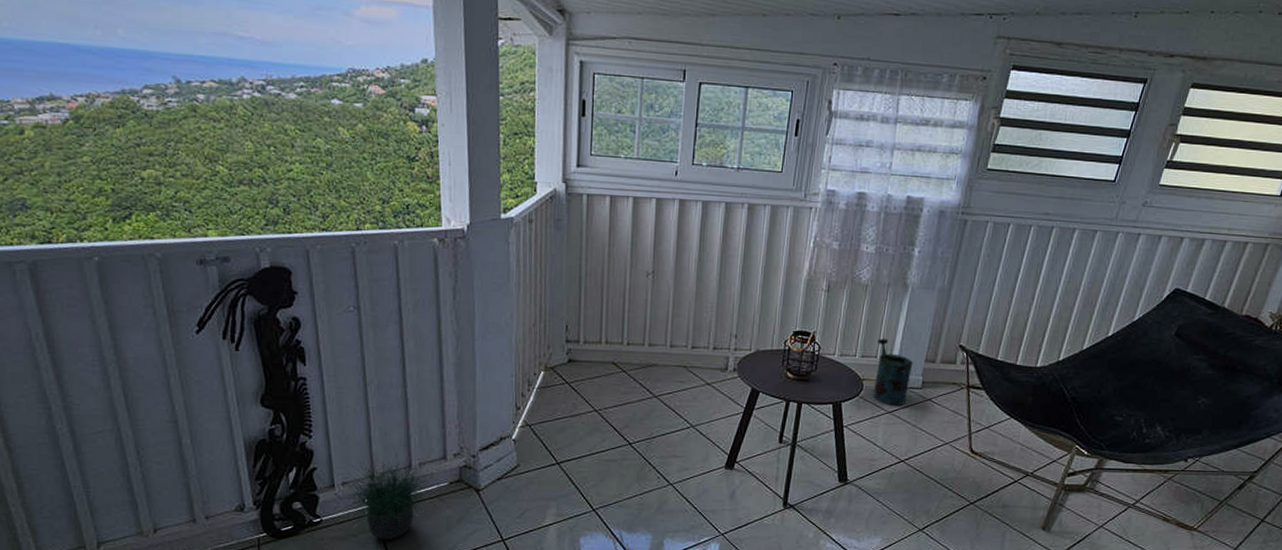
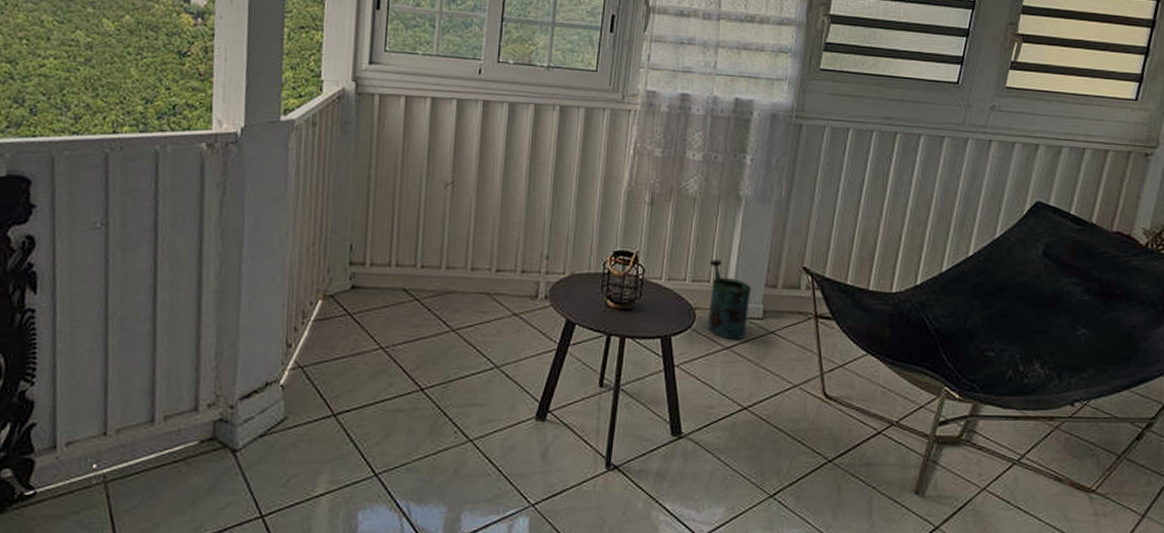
potted plant: present [339,444,436,540] -> none [60,392,182,519]

